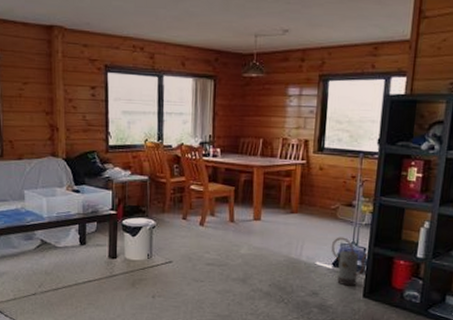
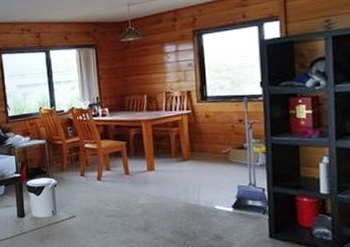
watering can: present [331,237,369,286] -> none [228,179,269,228]

